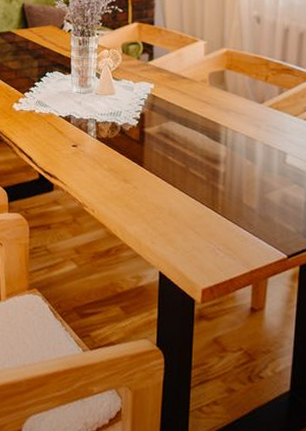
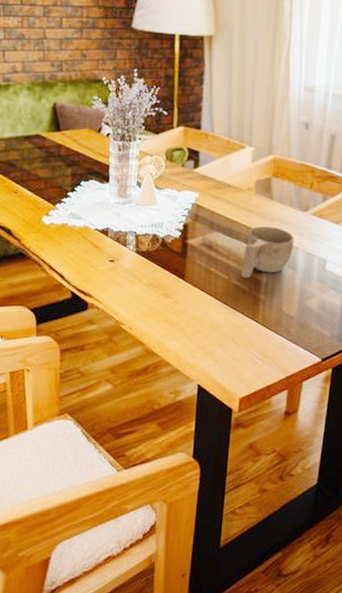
cup: none [198,116,251,168] -> present [240,226,294,278]

